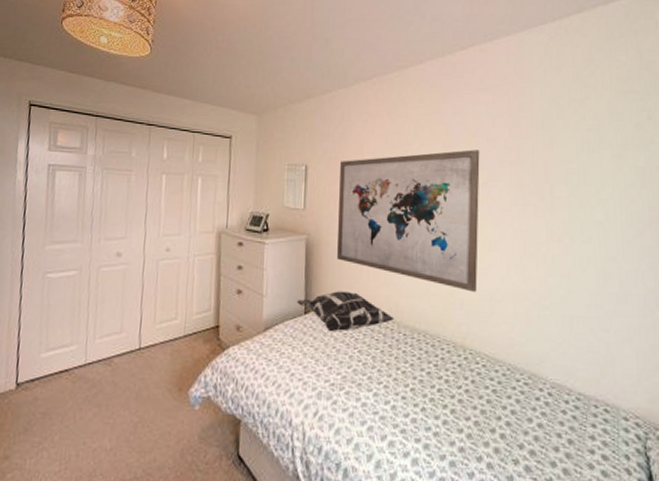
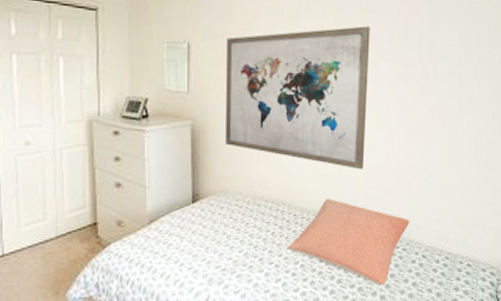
decorative pillow: present [296,291,395,331] -> none [182,177,285,218]
pillow: none [397,320,531,422] -> present [288,198,410,286]

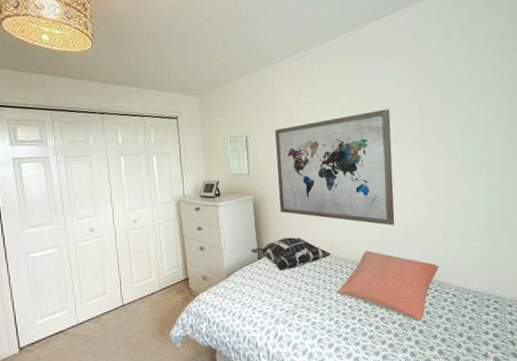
decorative pillow: none [182,177,285,218] -> present [250,237,332,270]

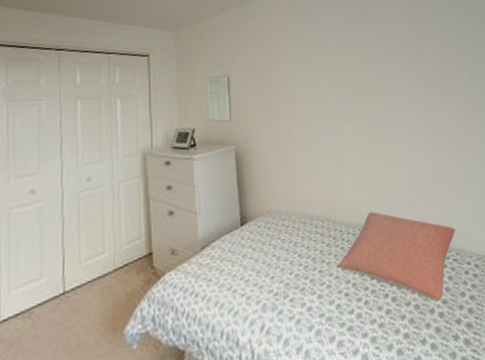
decorative pillow: present [250,237,332,270] -> none [231,196,330,239]
wall art: present [275,109,395,226] -> none [261,47,402,181]

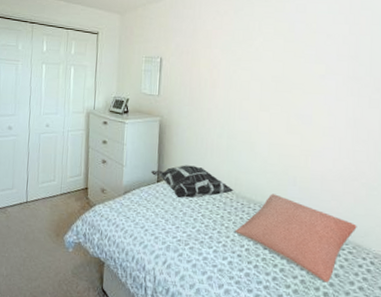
decorative pillow: none [231,196,330,239] -> present [150,165,234,198]

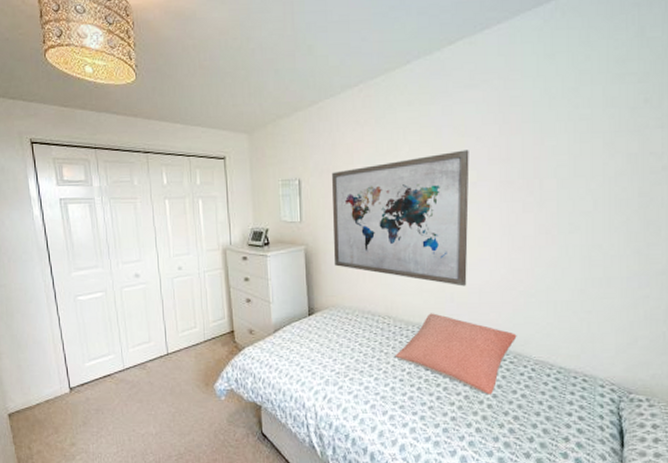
decorative pillow: present [150,165,234,198] -> none [300,294,391,329]
wall art: none [186,45,319,172] -> present [332,150,469,287]

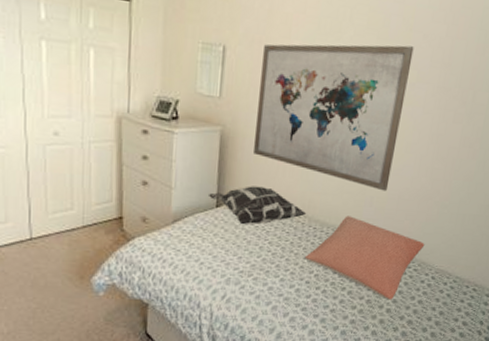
decorative pillow: none [300,294,391,329] -> present [207,186,307,224]

